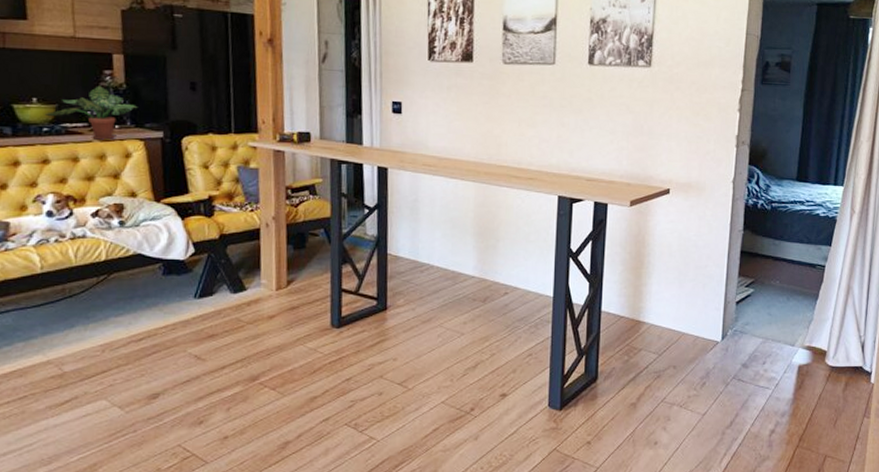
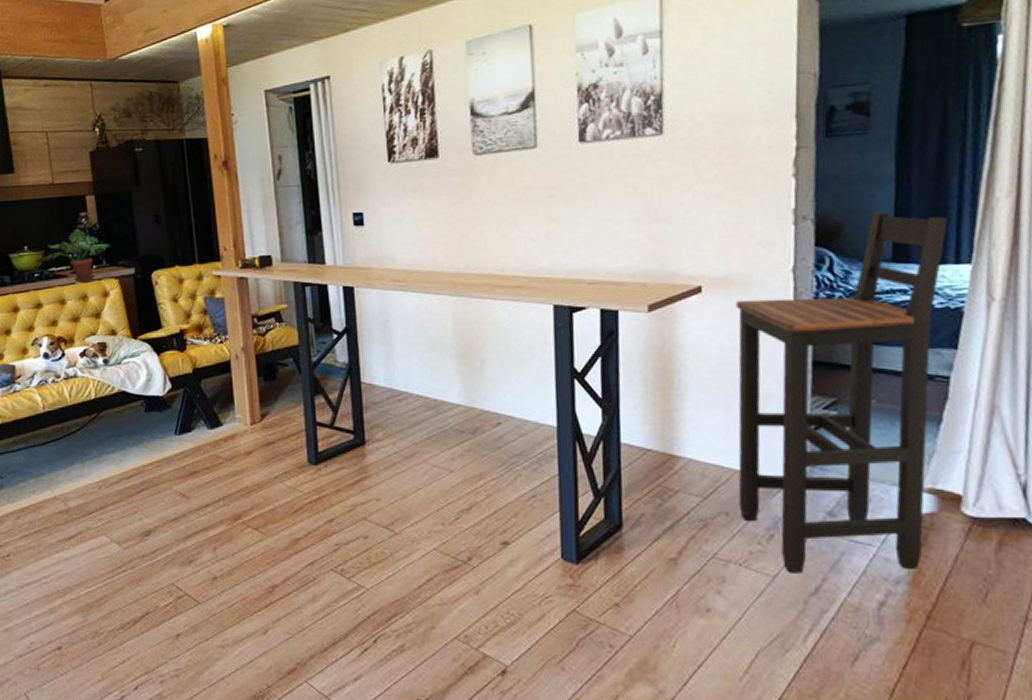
bar stool: none [683,143,832,412] -> present [735,212,949,574]

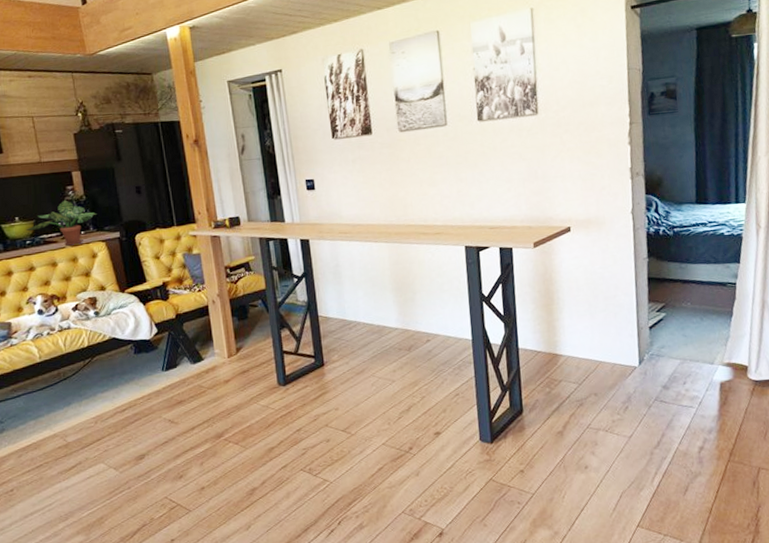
bar stool: present [735,212,949,574] -> none [594,168,730,434]

